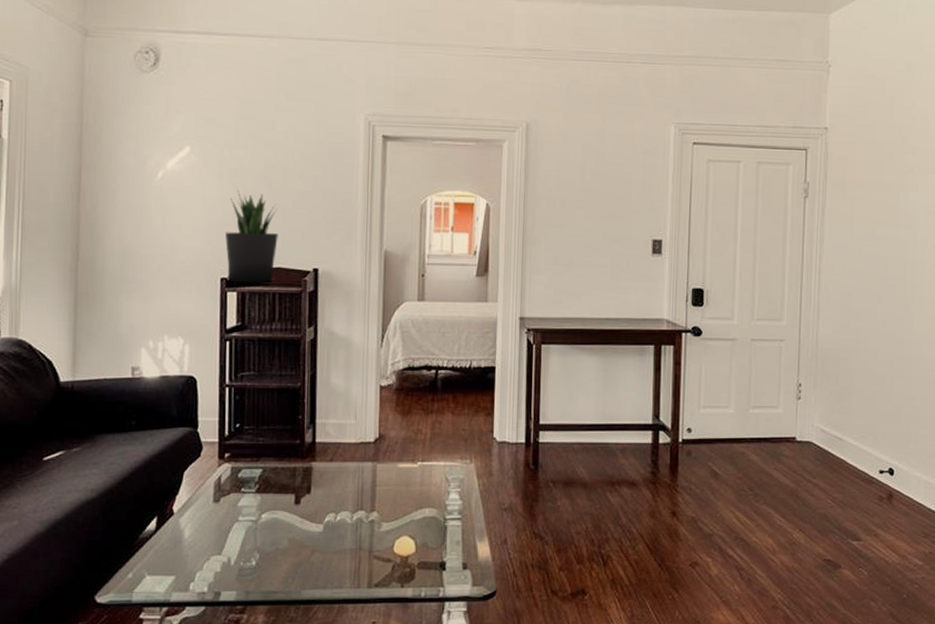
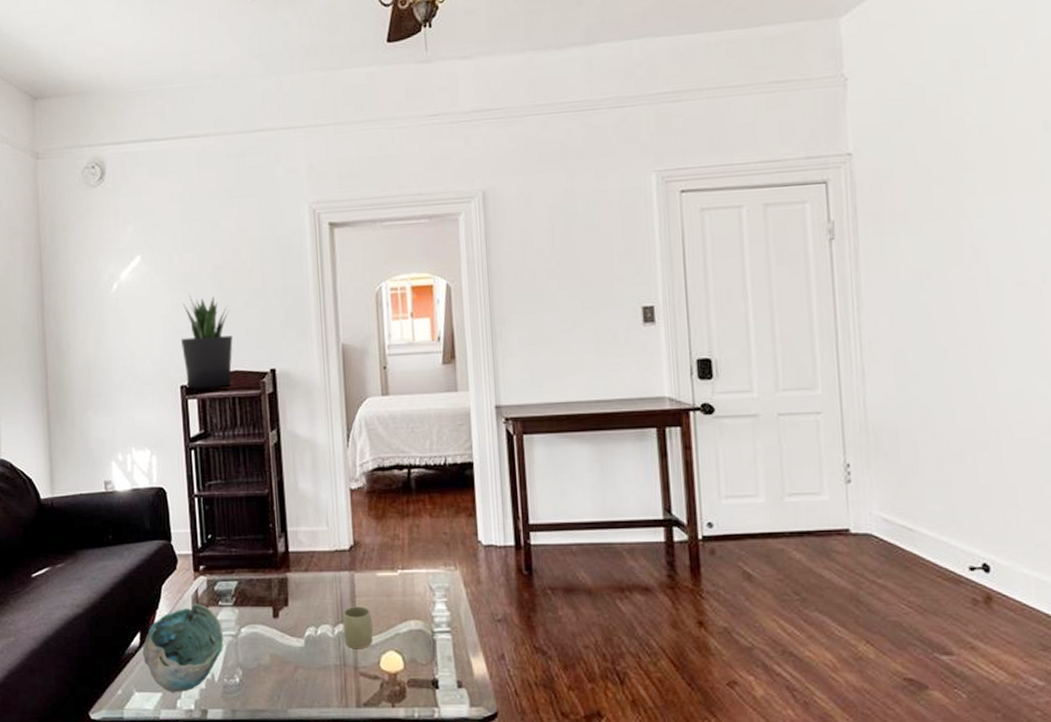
decorative bowl: none [158,489,244,576] -> present [142,603,224,693]
mug: none [361,495,391,533] -> present [342,606,373,648]

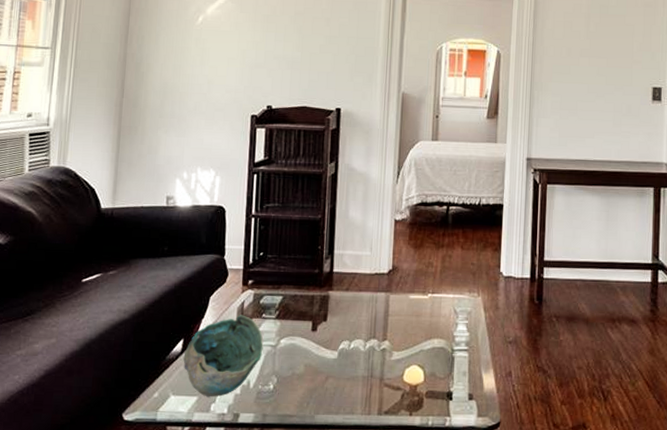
planter: present [181,295,233,390] -> none [257,35,306,121]
mug: present [342,606,373,648] -> none [373,324,402,362]

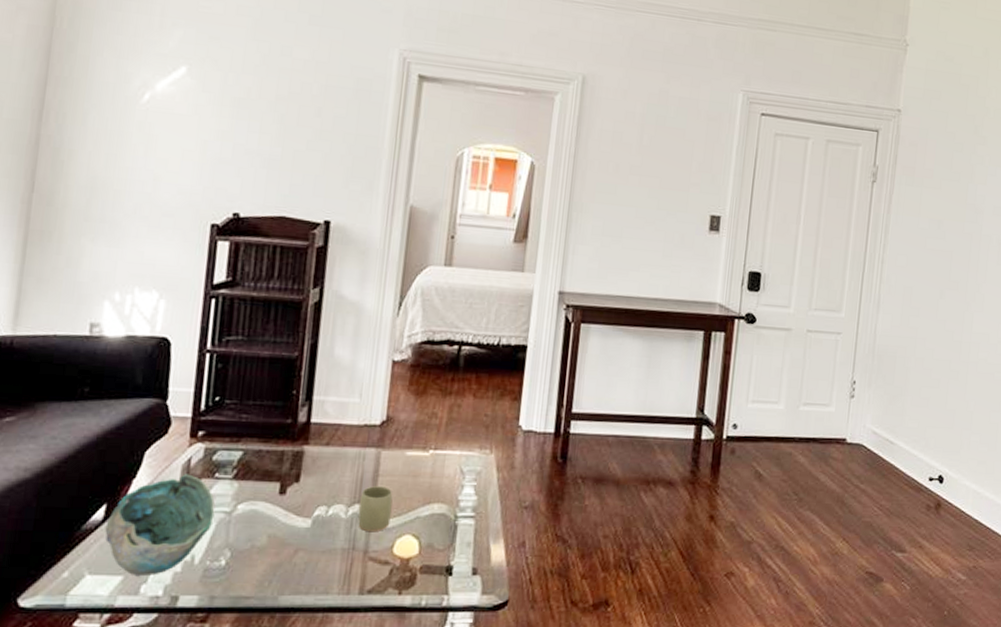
mug: none [373,324,402,362] -> present [357,486,393,531]

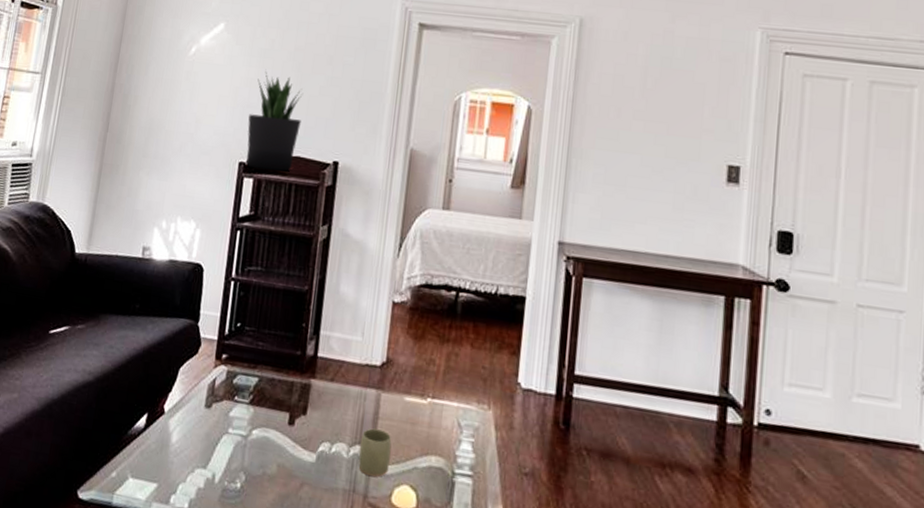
decorative bowl: present [105,474,215,577] -> none [145,393,234,488]
planter: none [219,123,288,233] -> present [246,71,304,172]

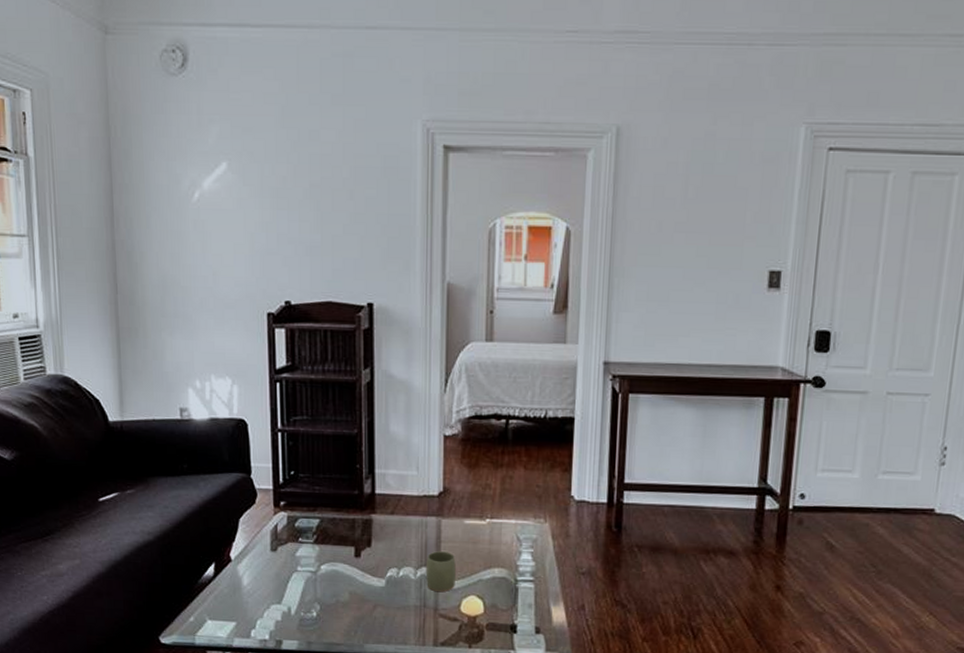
planter: present [246,71,304,172] -> none [270,213,328,319]

